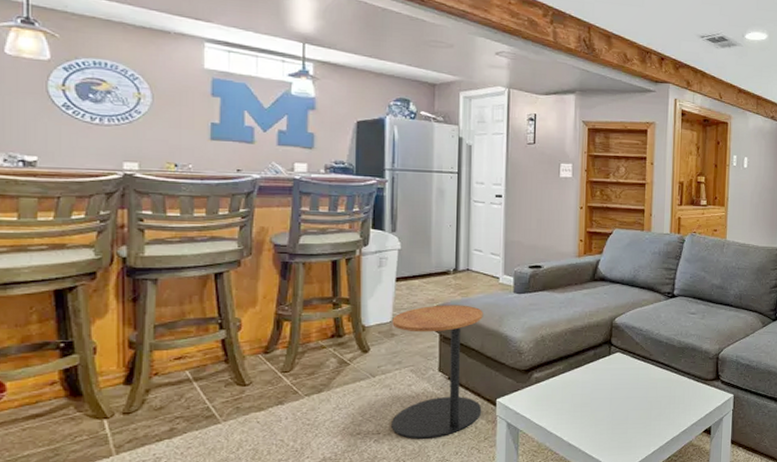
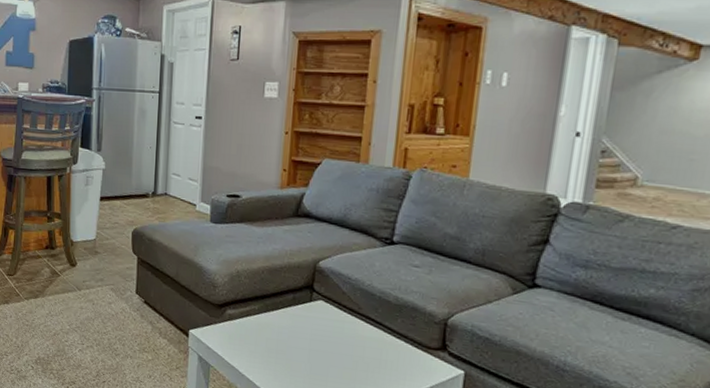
side table: present [392,305,483,439] -> none [94,227,179,358]

